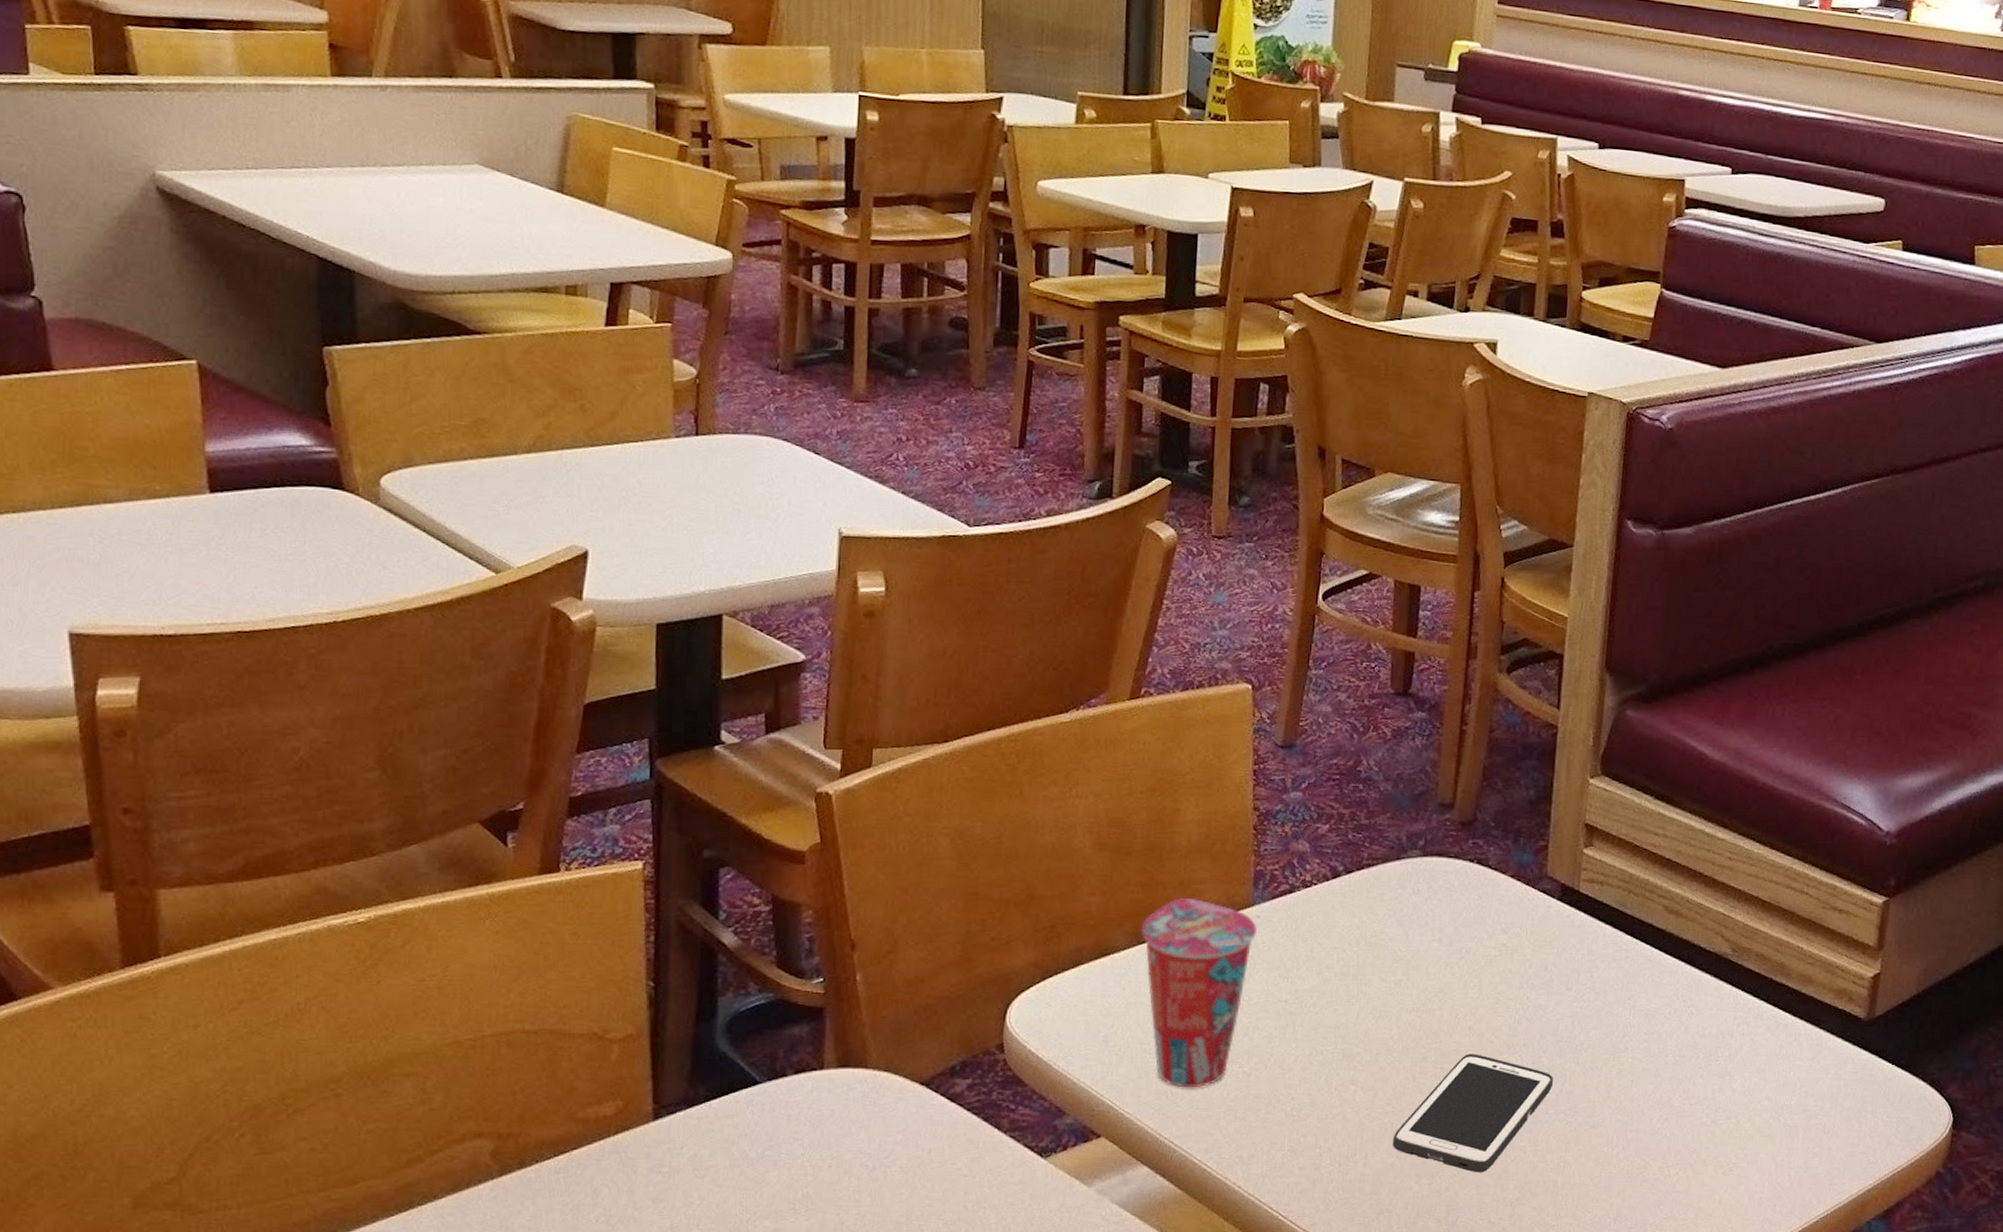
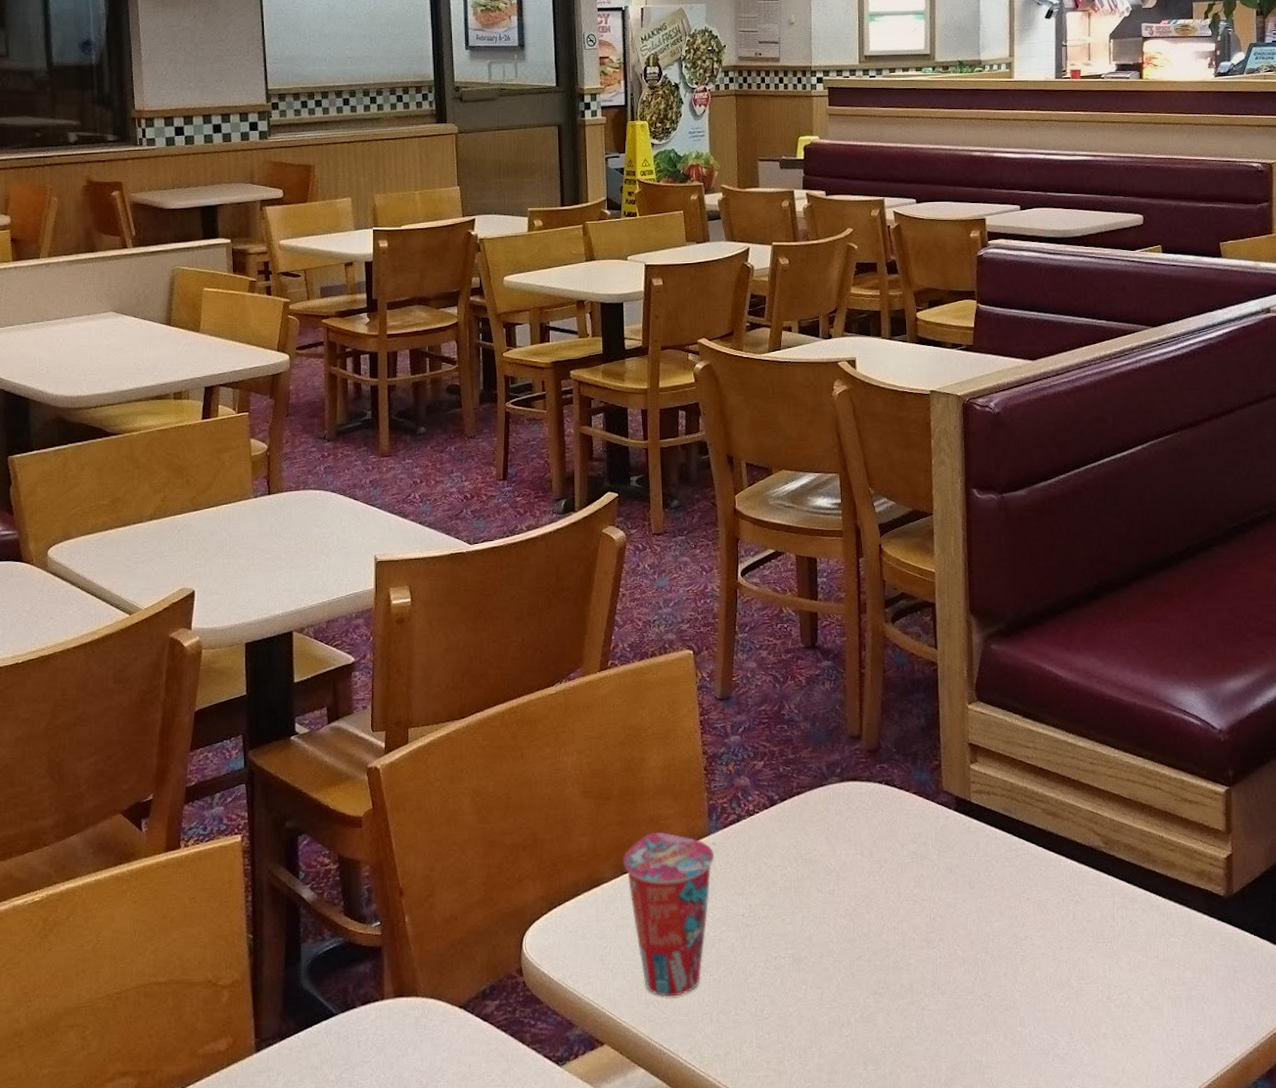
cell phone: present [1392,1053,1553,1173] -> none [840,950,968,1058]

